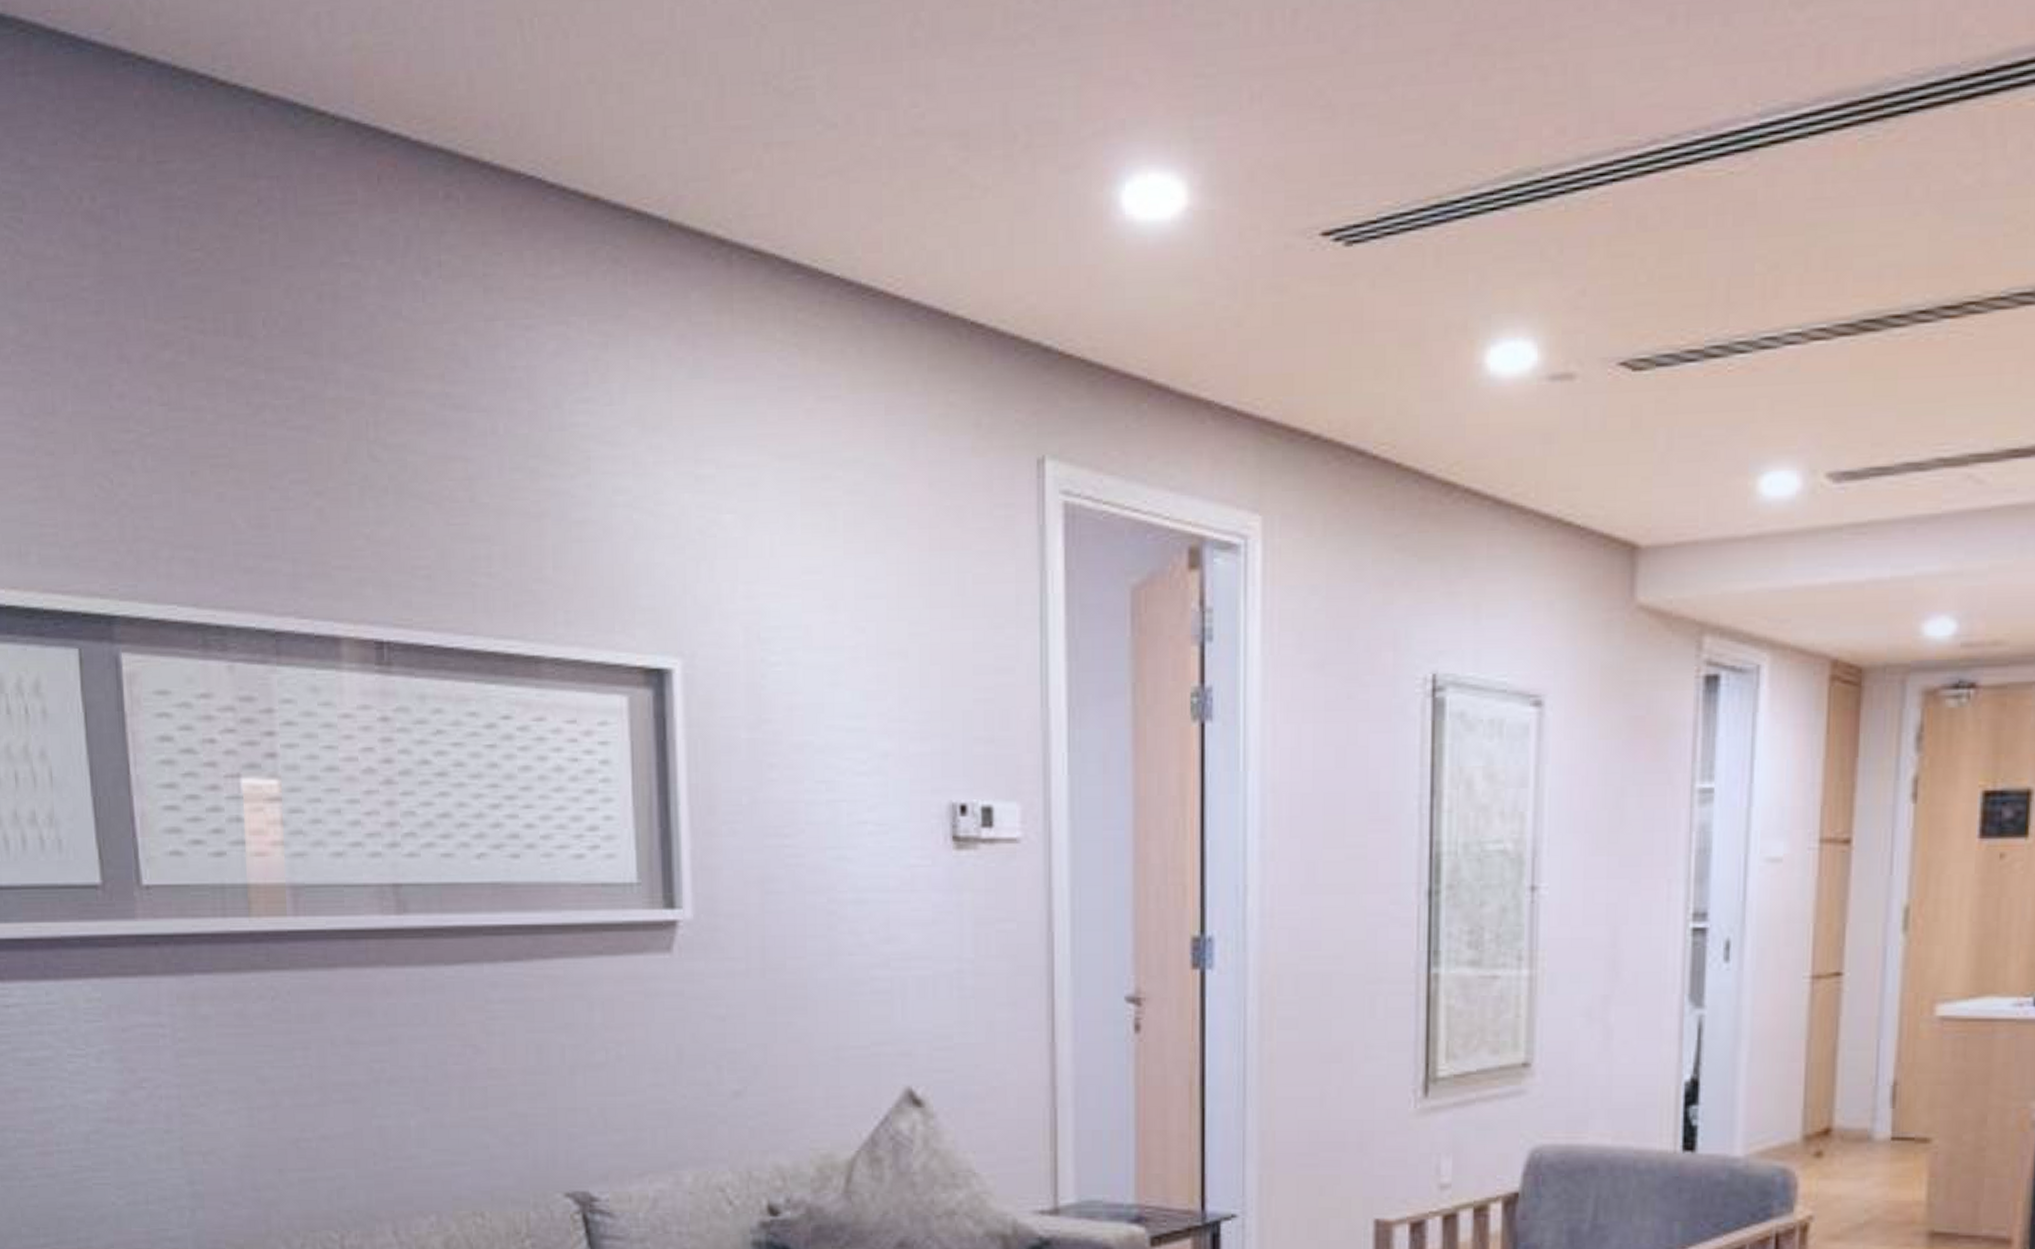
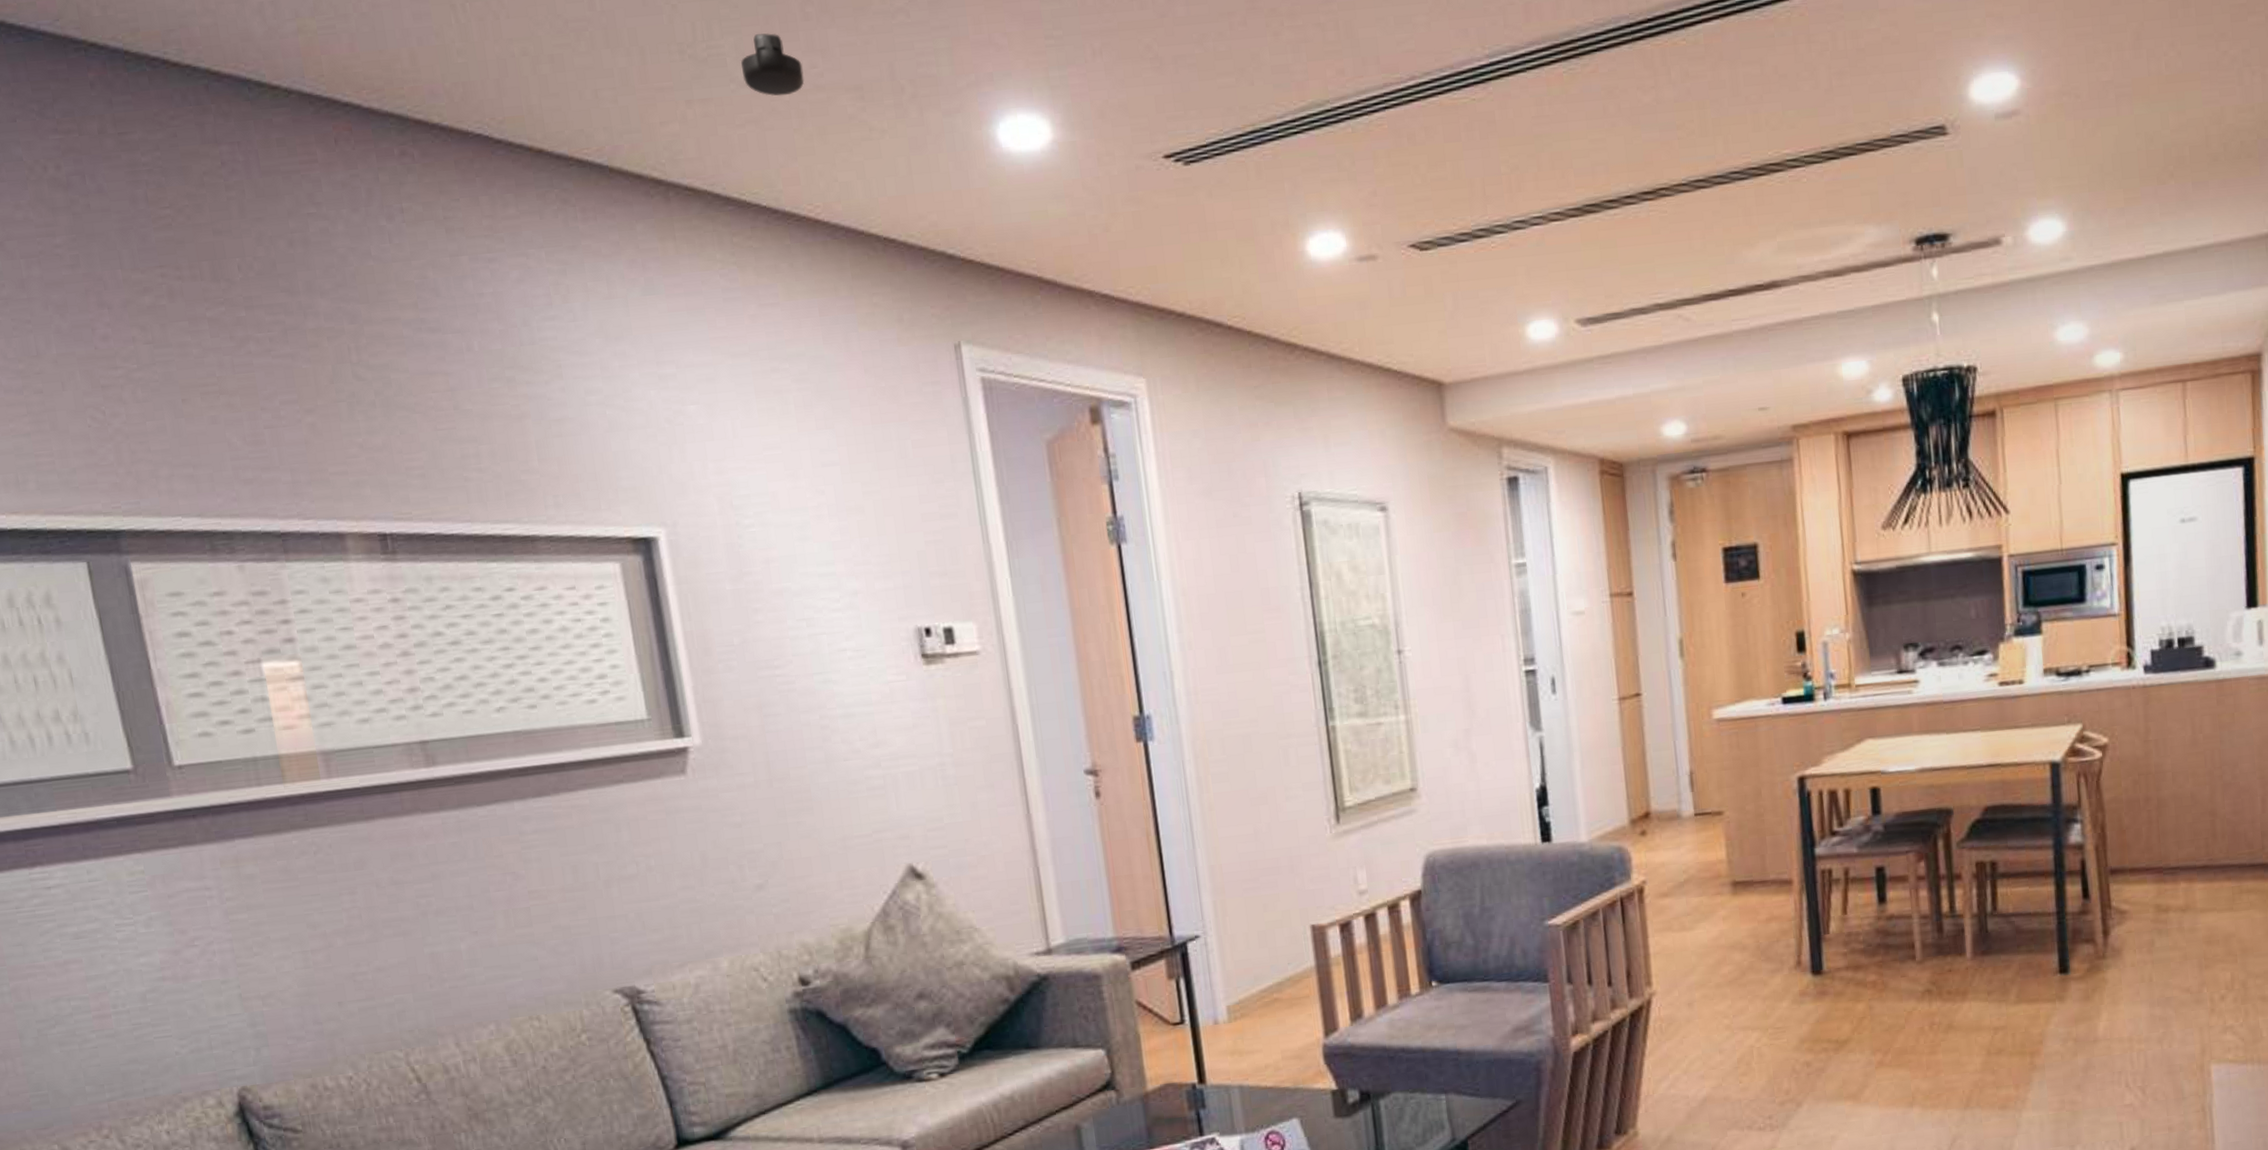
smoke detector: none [831,62,902,141] -> present [740,33,805,96]

